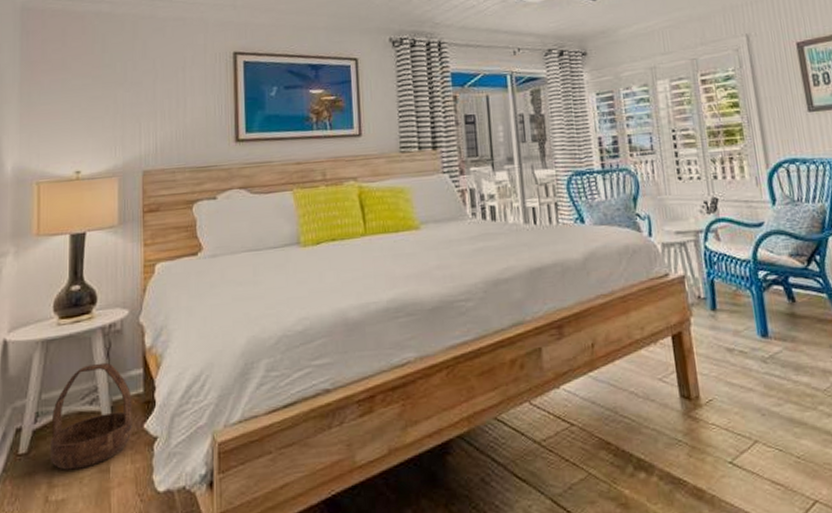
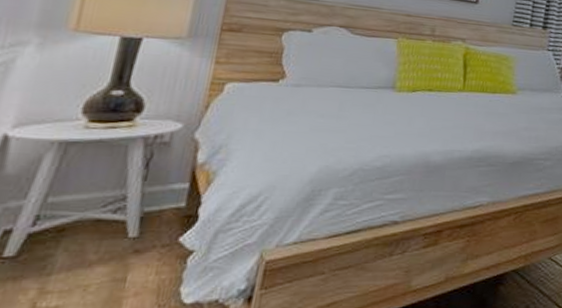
basket: present [51,362,132,470] -> none [47,172,170,277]

